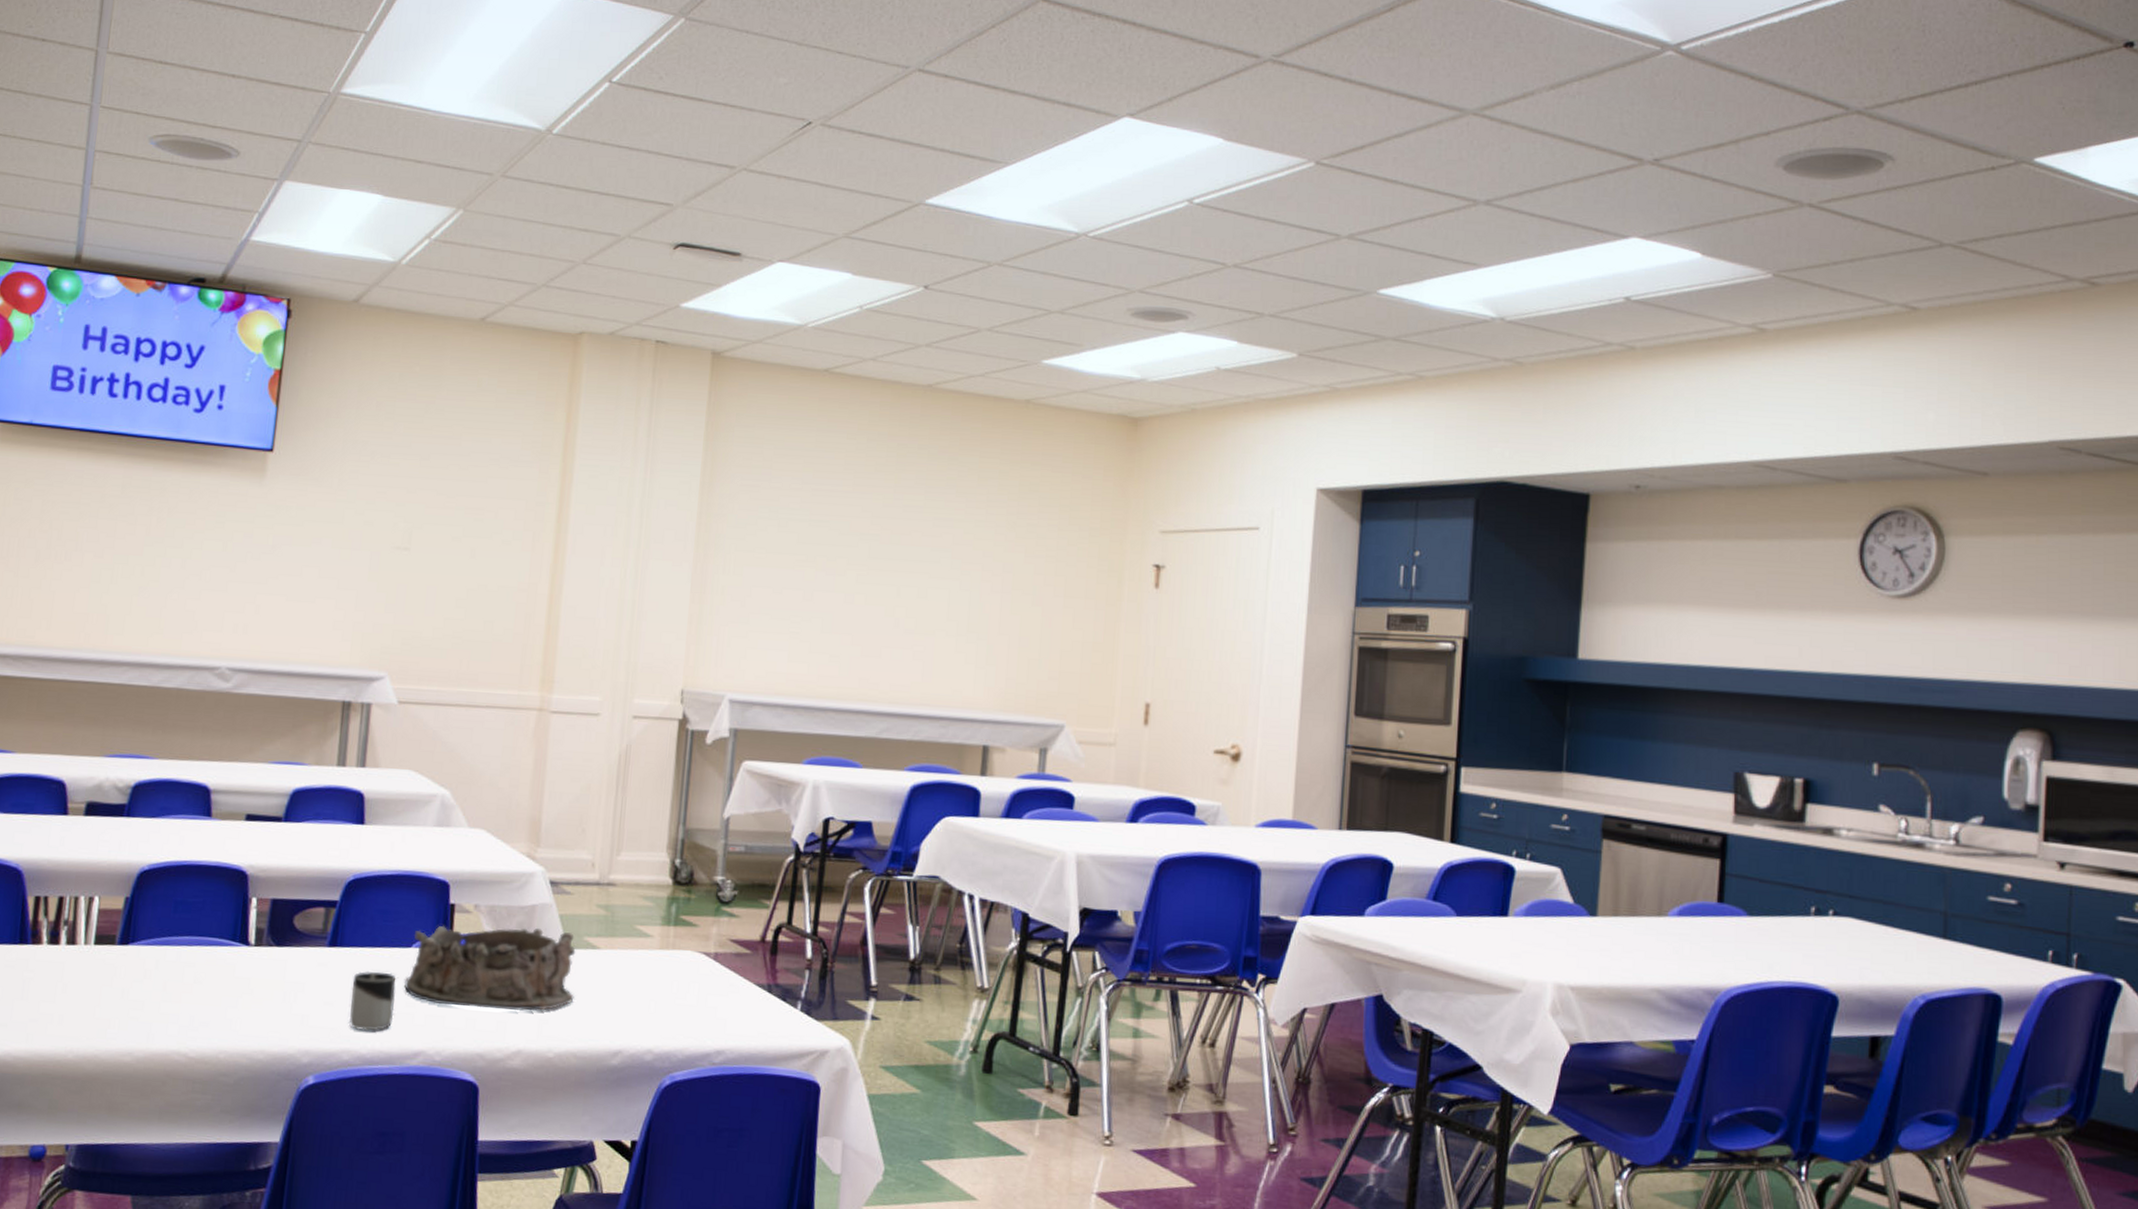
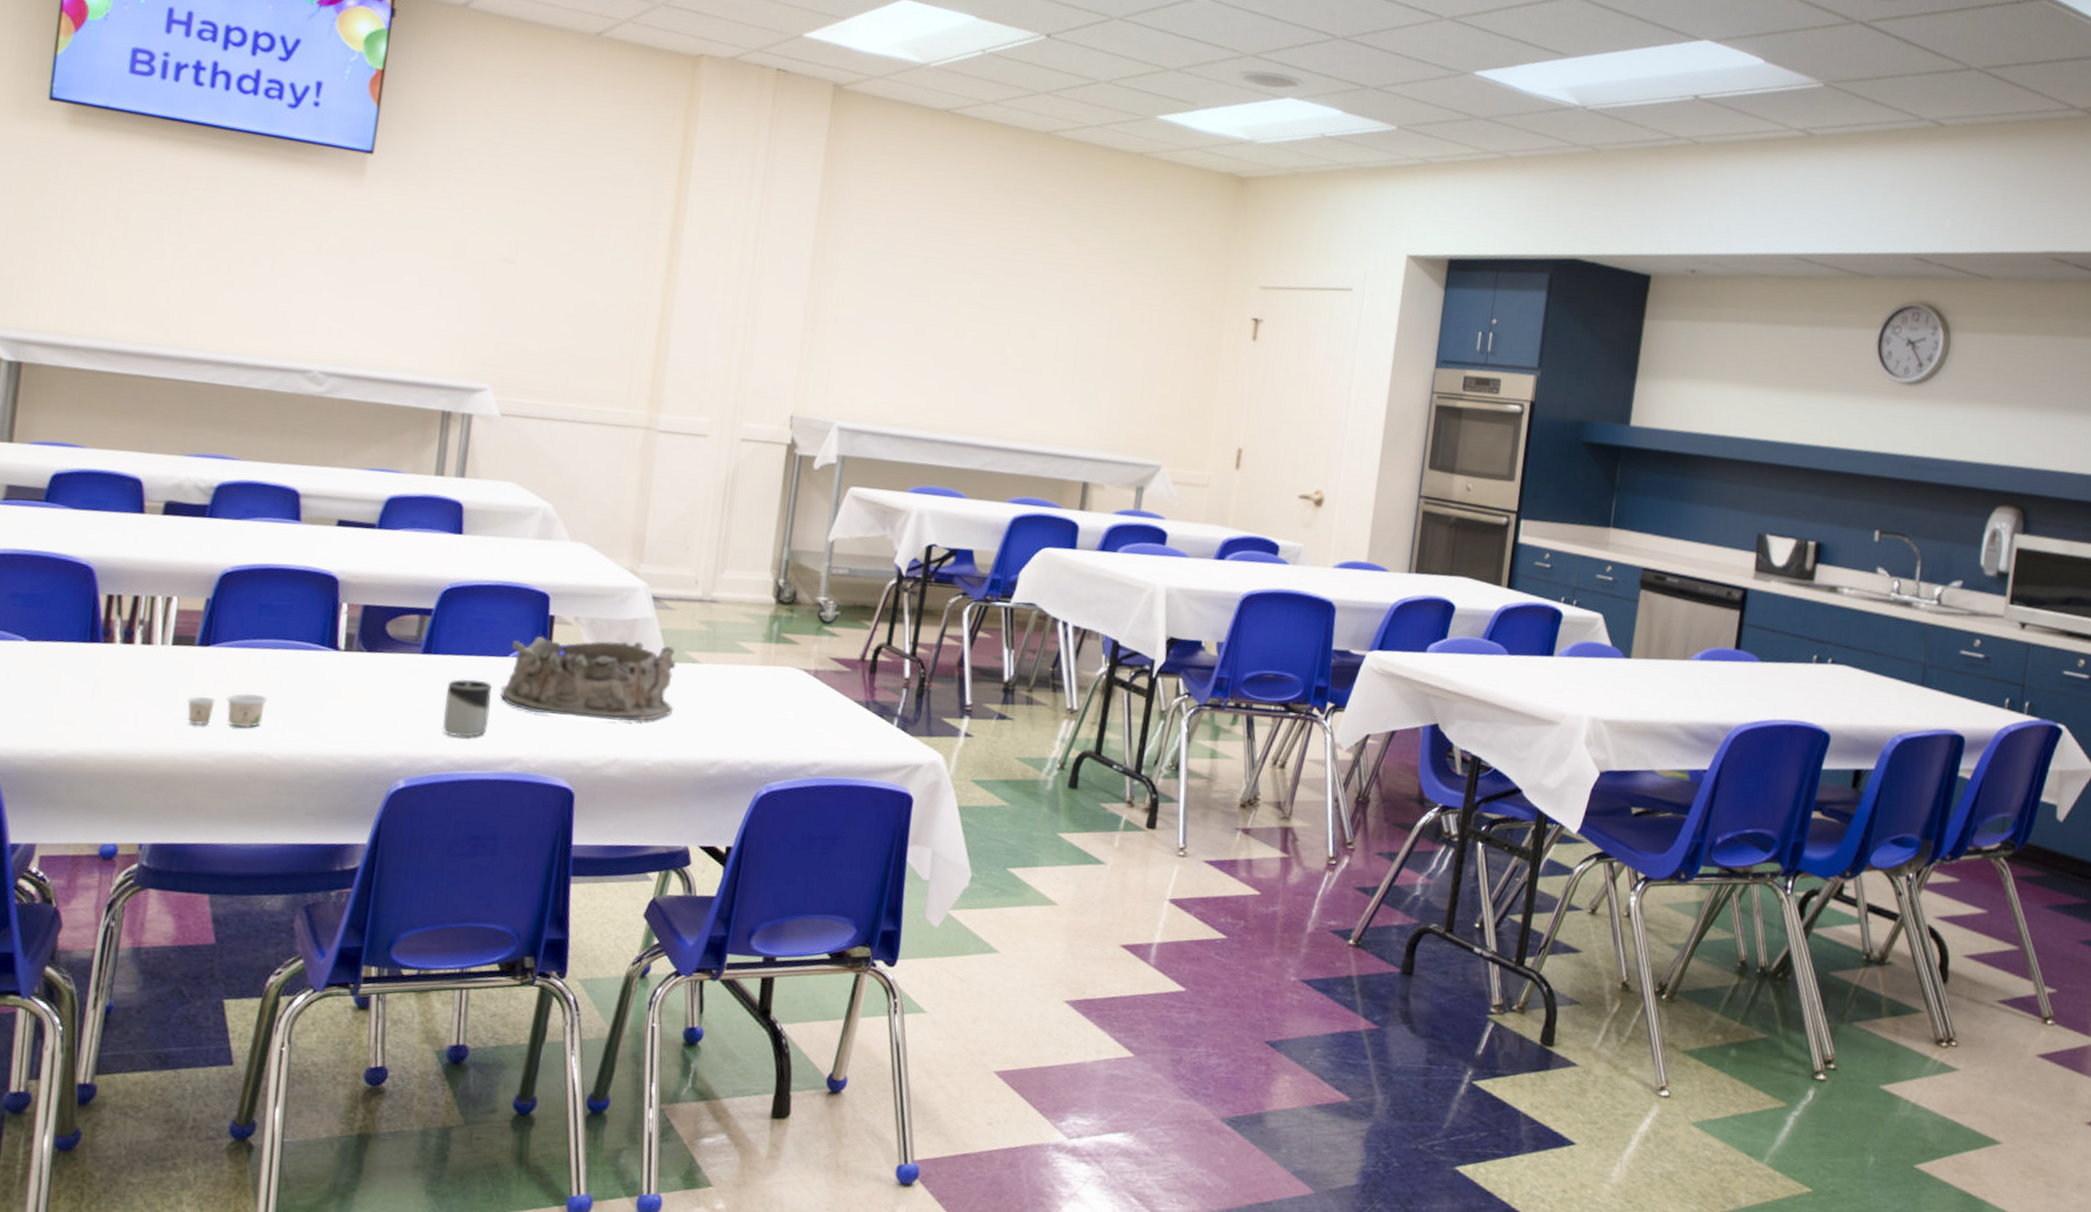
paper cup: none [109,990,183,1026] -> present [187,693,268,728]

